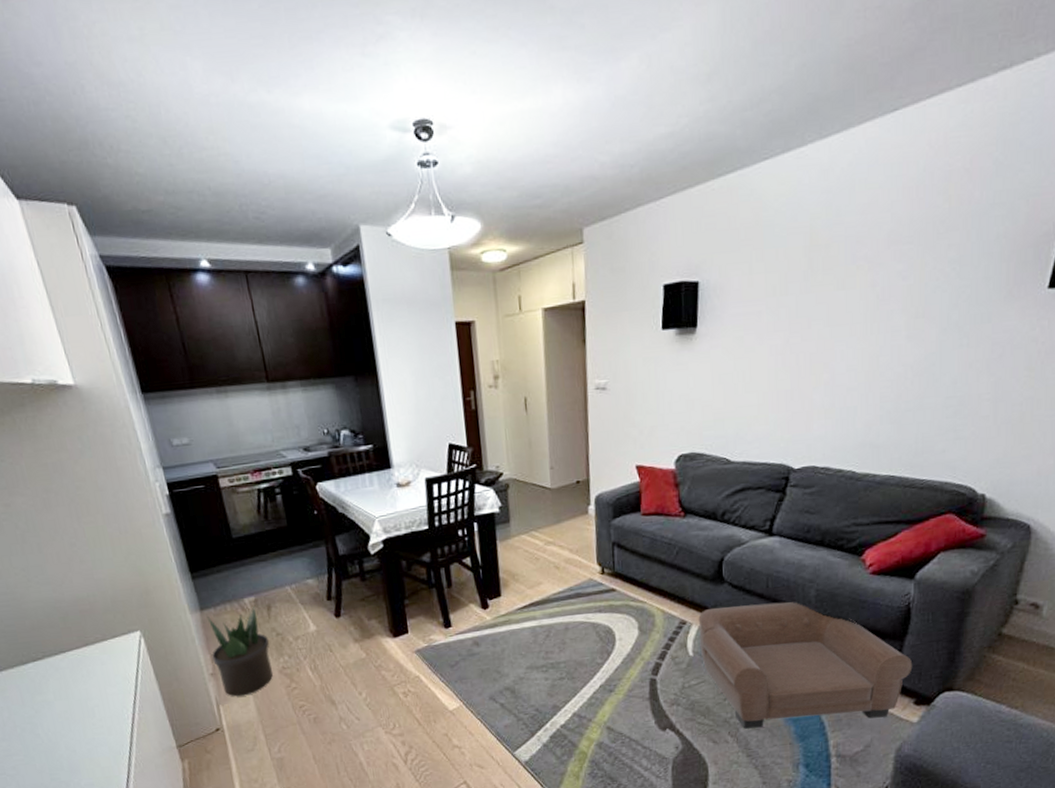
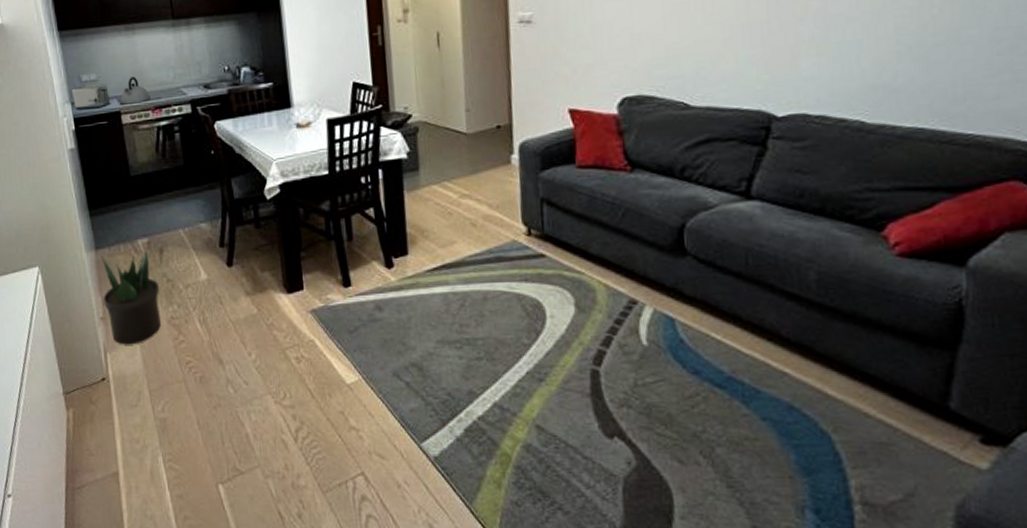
toaster: none [163,447,206,475] -> present [72,83,110,110]
kettle: none [217,440,249,468] -> present [121,77,151,105]
dog bed: present [698,601,913,729] -> none [653,285,974,456]

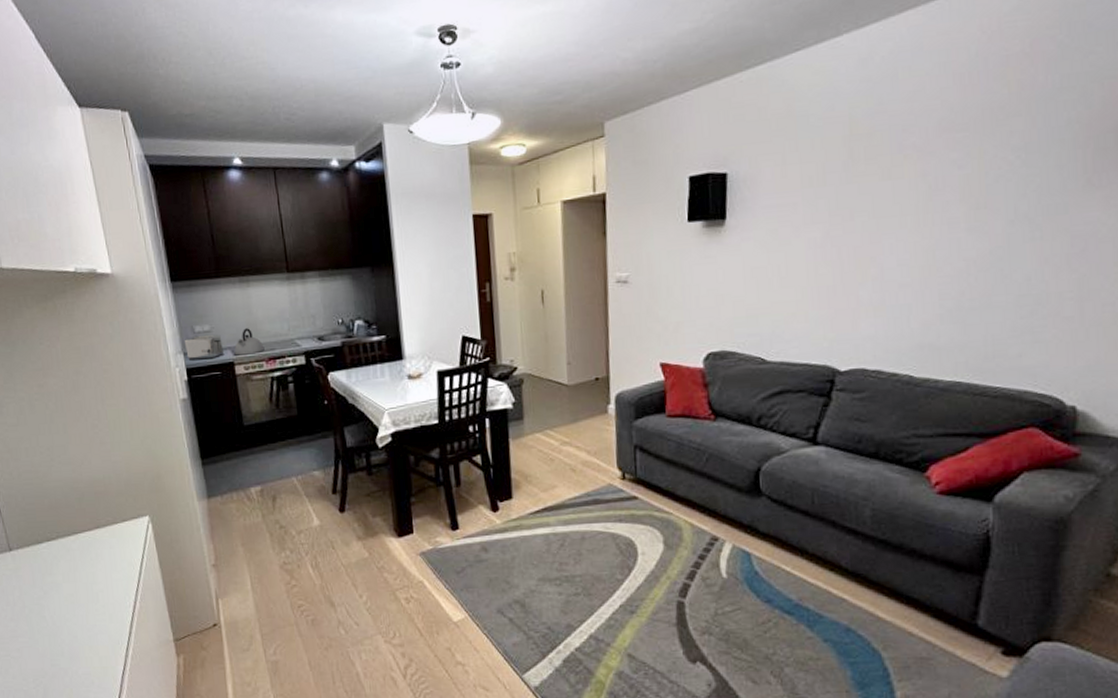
planter: present [100,249,161,345] -> none [213,497,273,591]

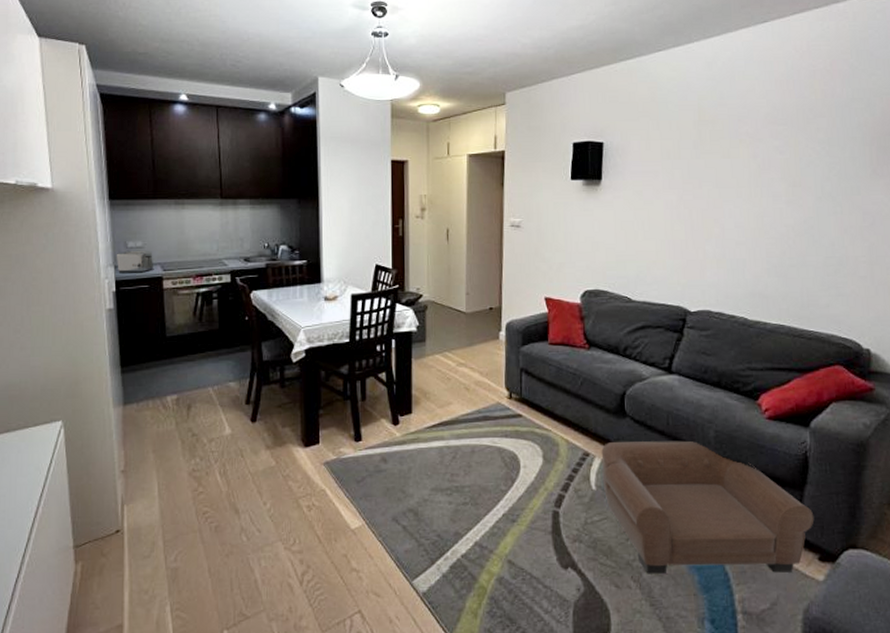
kettle: present [235,328,265,356] -> none [165,246,193,271]
dog bed: none [732,521,997,669] -> present [601,440,815,574]

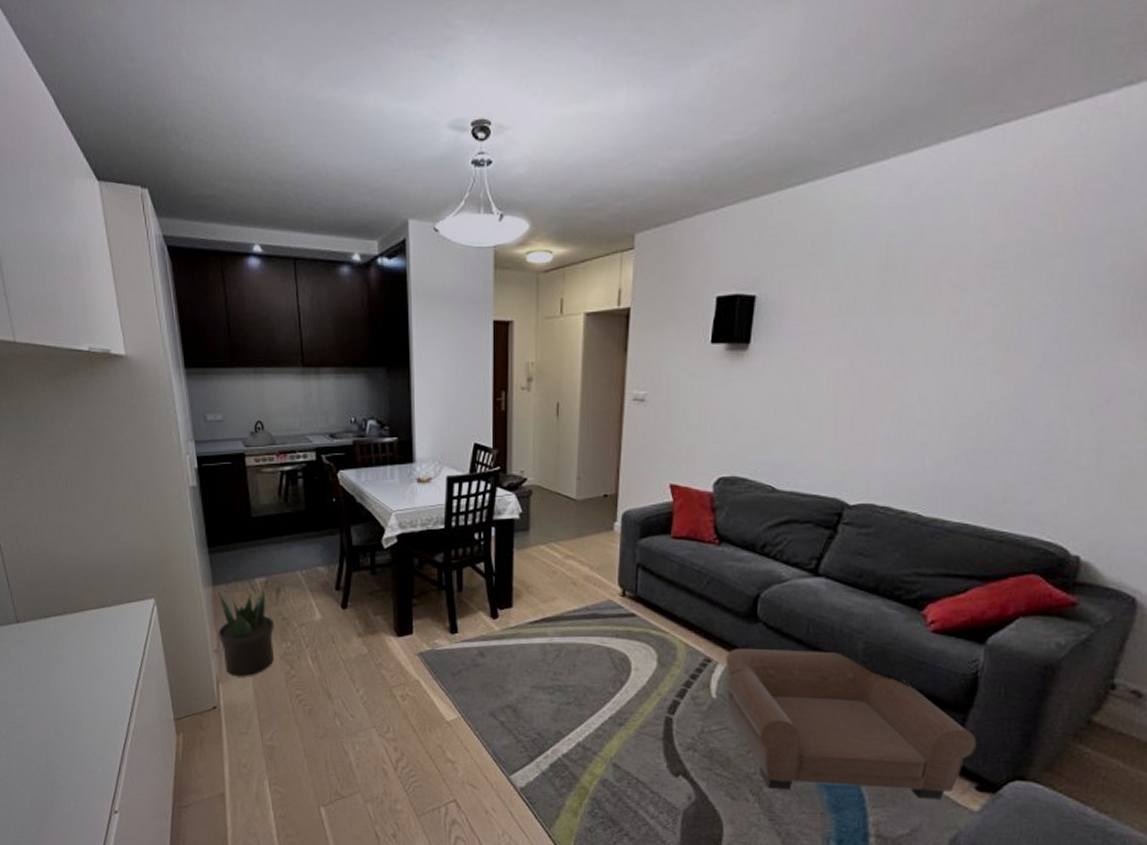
toaster: present [117,250,153,274] -> none [197,424,235,450]
planter: none [126,405,183,497] -> present [218,588,274,677]
kettle: none [165,246,193,271] -> present [246,420,276,447]

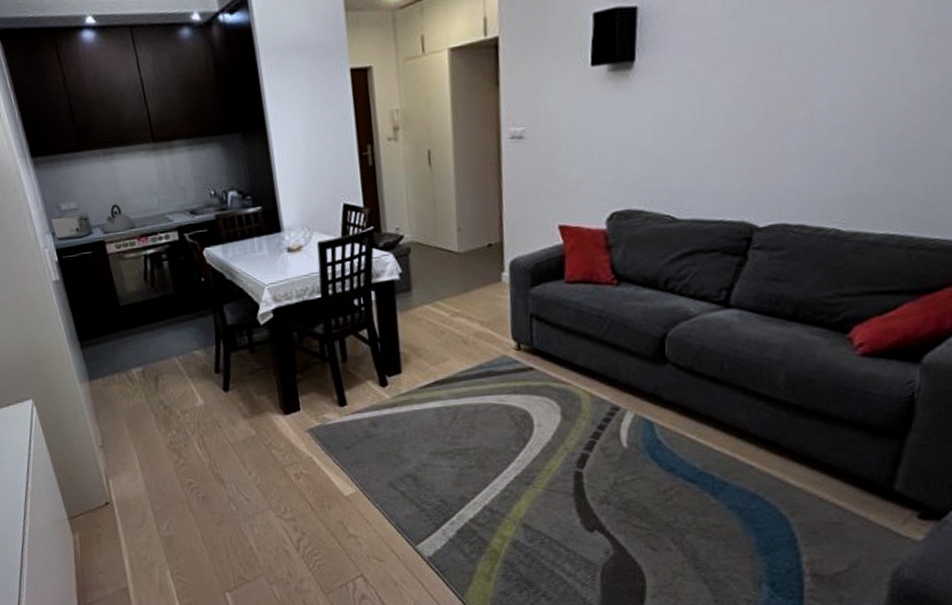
toaster: none [197,424,235,450] -> present [52,212,93,241]
planter: present [218,588,274,677] -> none [95,378,161,471]
dog bed: present [724,648,977,800] -> none [634,387,917,536]

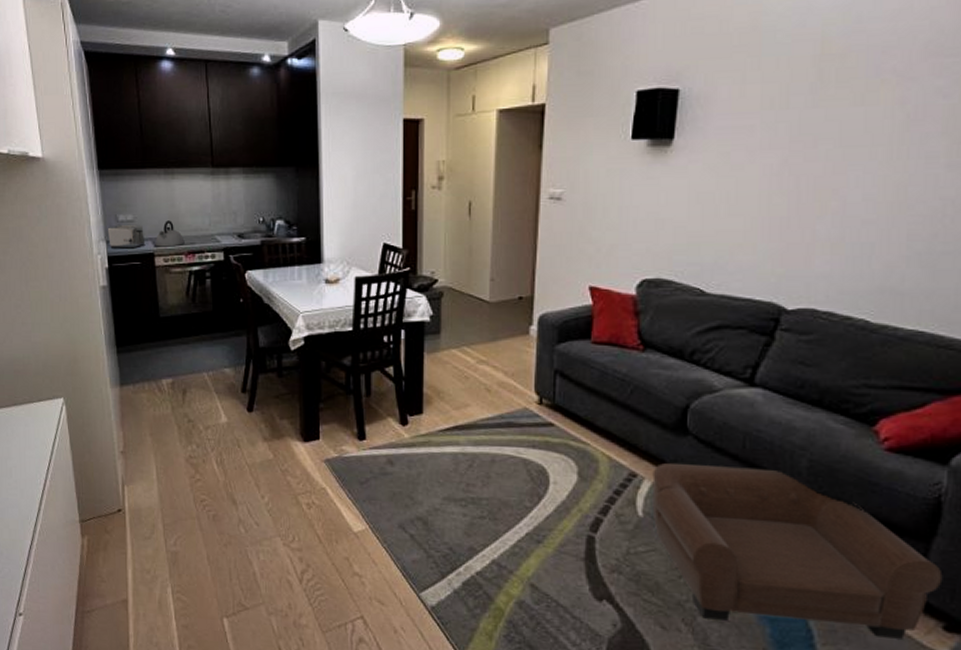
dog bed: none [634,387,917,536] -> present [652,462,943,639]

